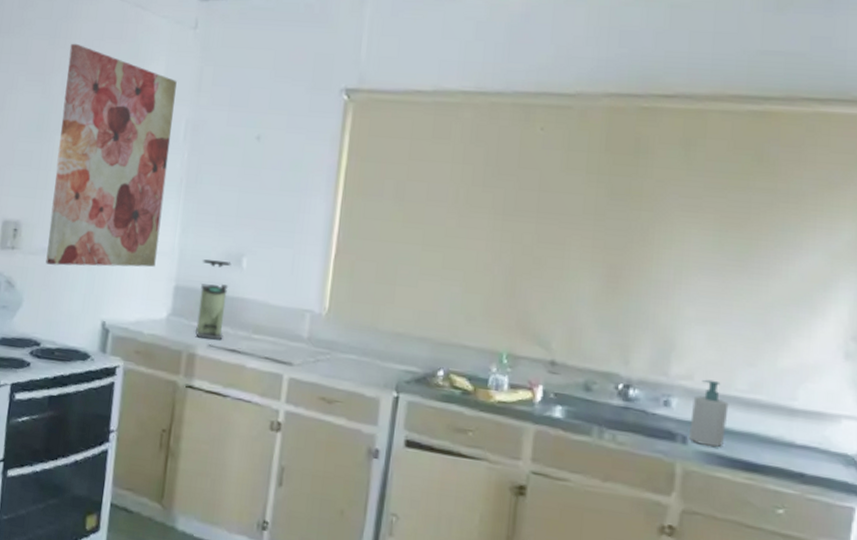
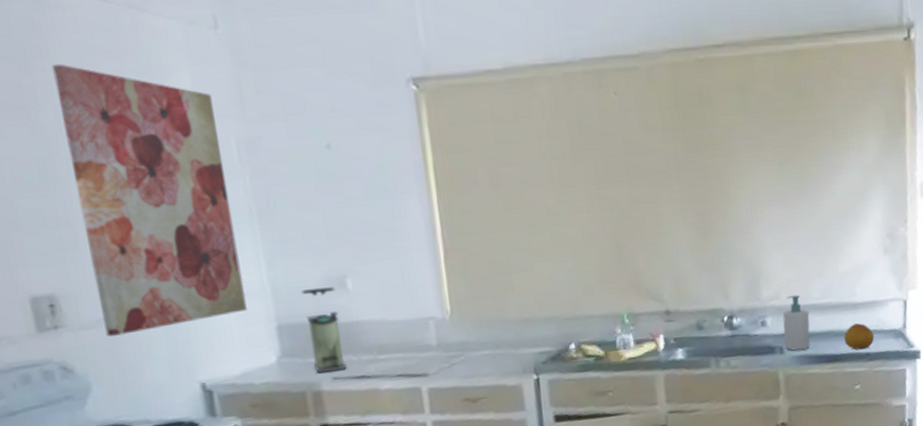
fruit: none [771,433,815,468] -> present [844,323,875,350]

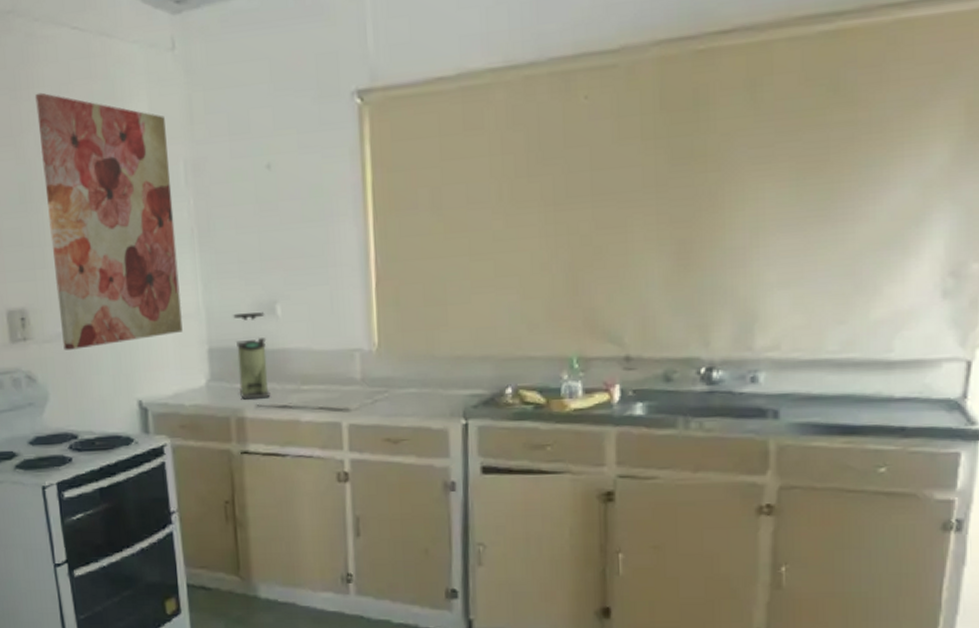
soap bottle: present [782,294,810,351] -> none [780,346,821,417]
fruit: present [844,323,875,350] -> none [869,387,916,422]

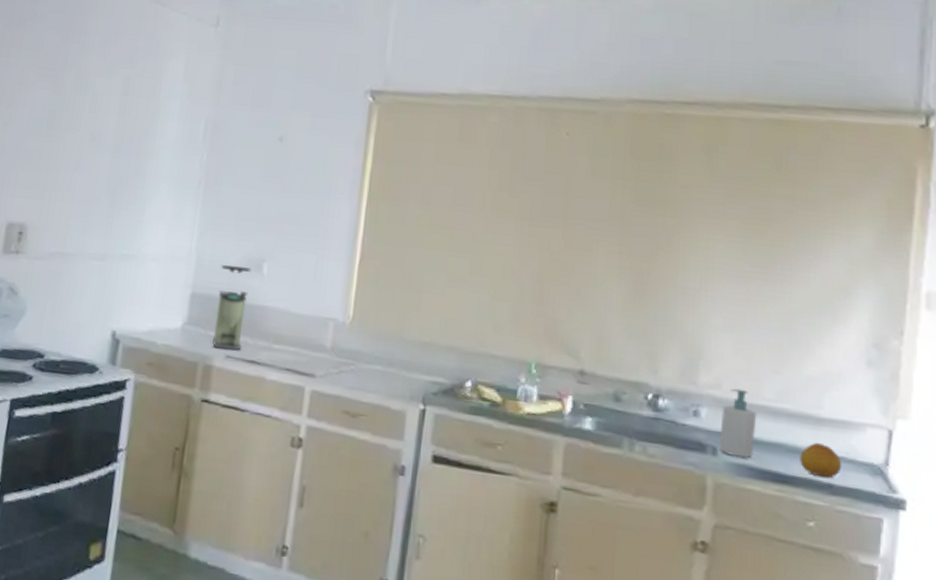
wall art: present [35,92,183,350] -> none [52,38,197,273]
soap bottle: none [780,346,821,417] -> present [719,388,757,459]
fruit: none [869,387,916,422] -> present [800,443,842,479]

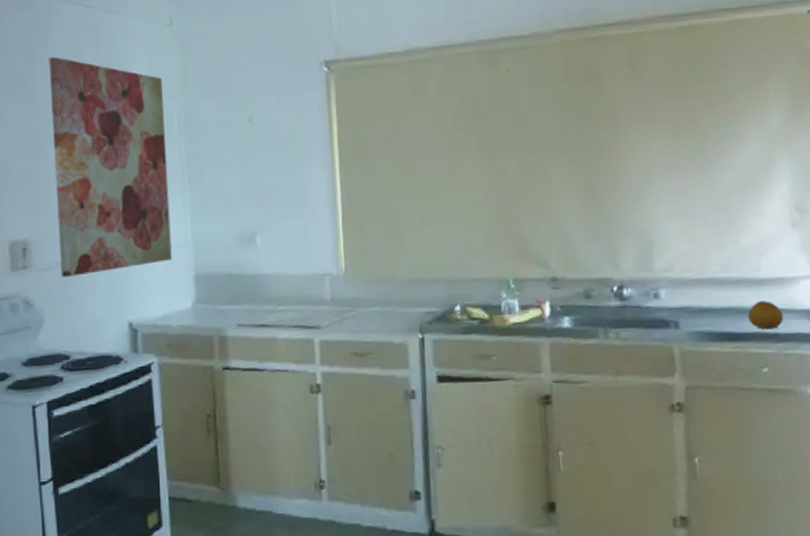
wall art: none [52,38,197,273] -> present [49,56,172,277]
coffee grinder: present [212,265,252,351] -> none [218,242,250,320]
soap bottle: present [719,388,757,459] -> none [677,267,709,327]

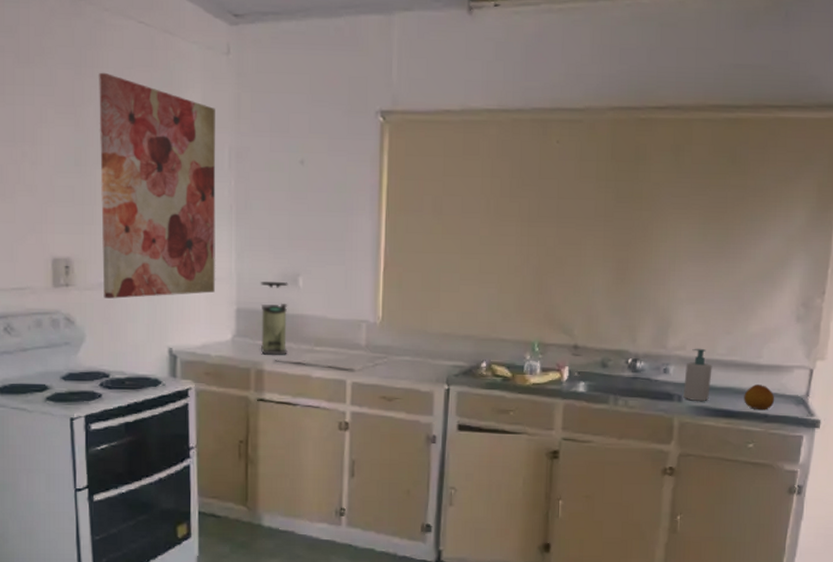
coffee grinder: none [218,242,250,320] -> present [261,282,288,355]
soap bottle: none [677,267,709,327] -> present [683,348,713,402]

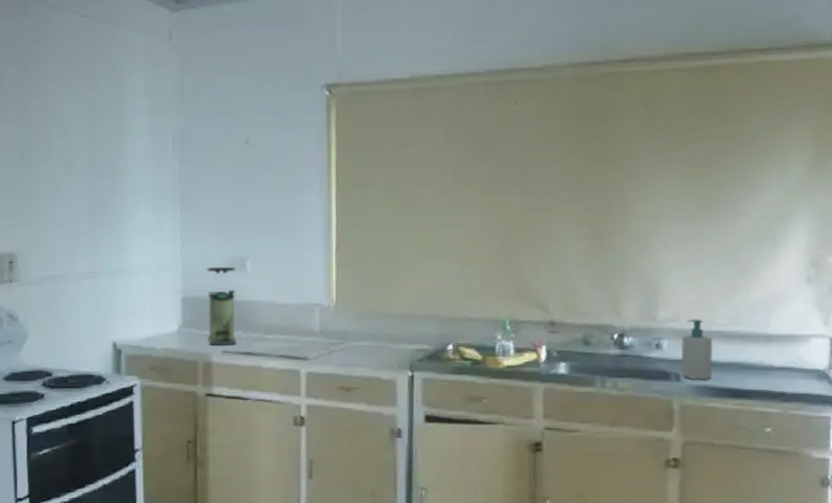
wall art: present [99,72,216,299] -> none [44,66,160,293]
fruit: present [744,384,775,410] -> none [754,358,792,388]

